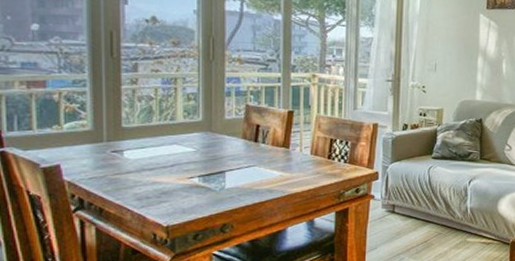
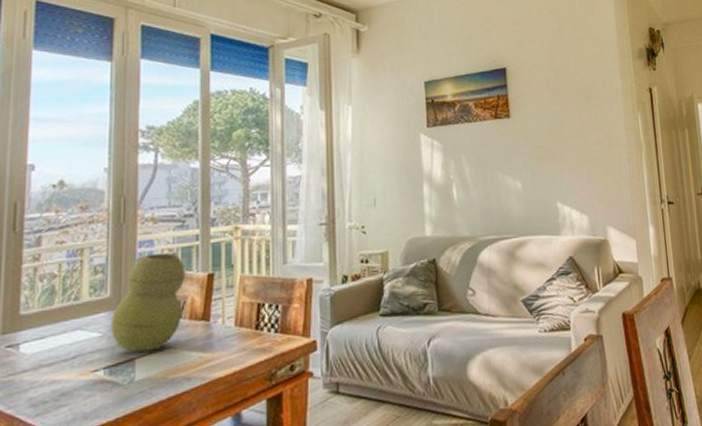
vase: none [203,89,269,167] -> present [110,252,186,352]

